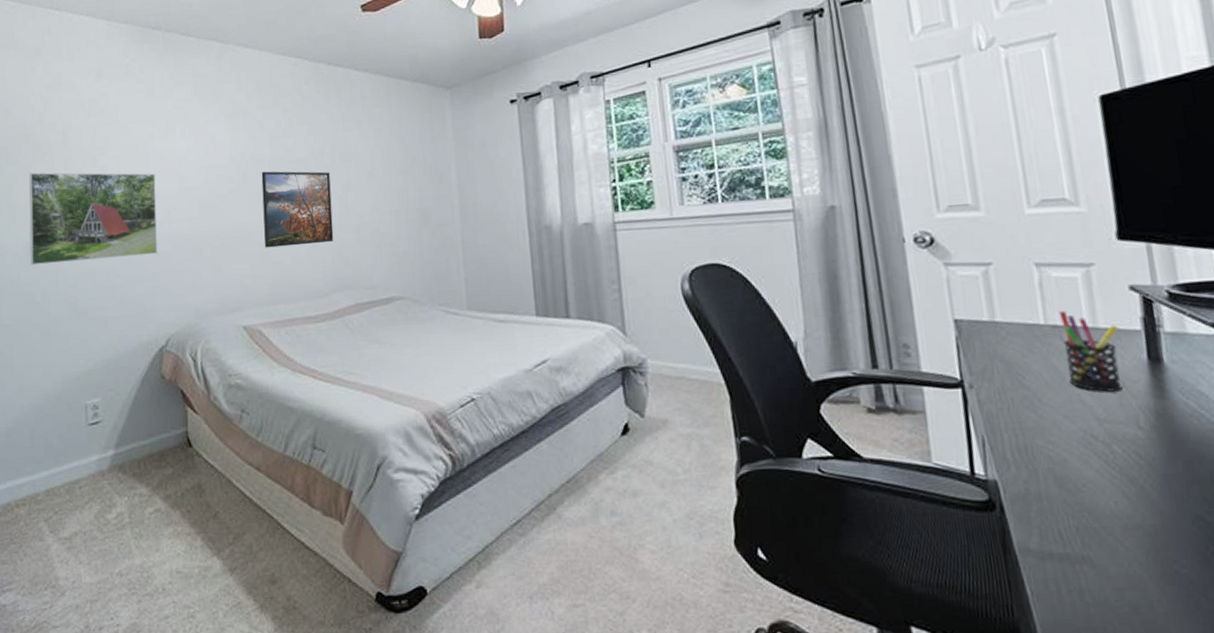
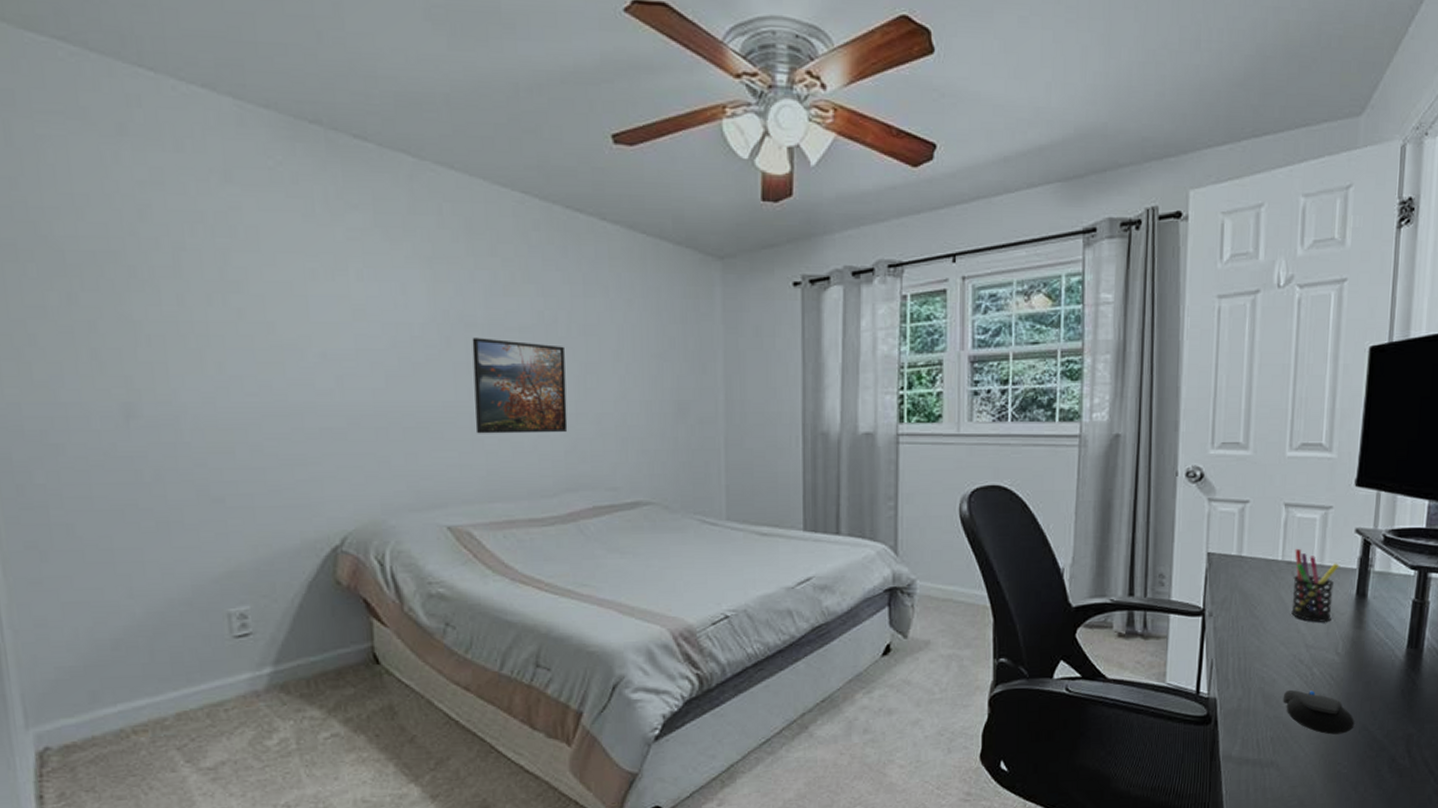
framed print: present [29,172,158,266] -> none [121,306,326,434]
computer mouse: none [1080,470,1184,526] -> present [1283,689,1355,735]

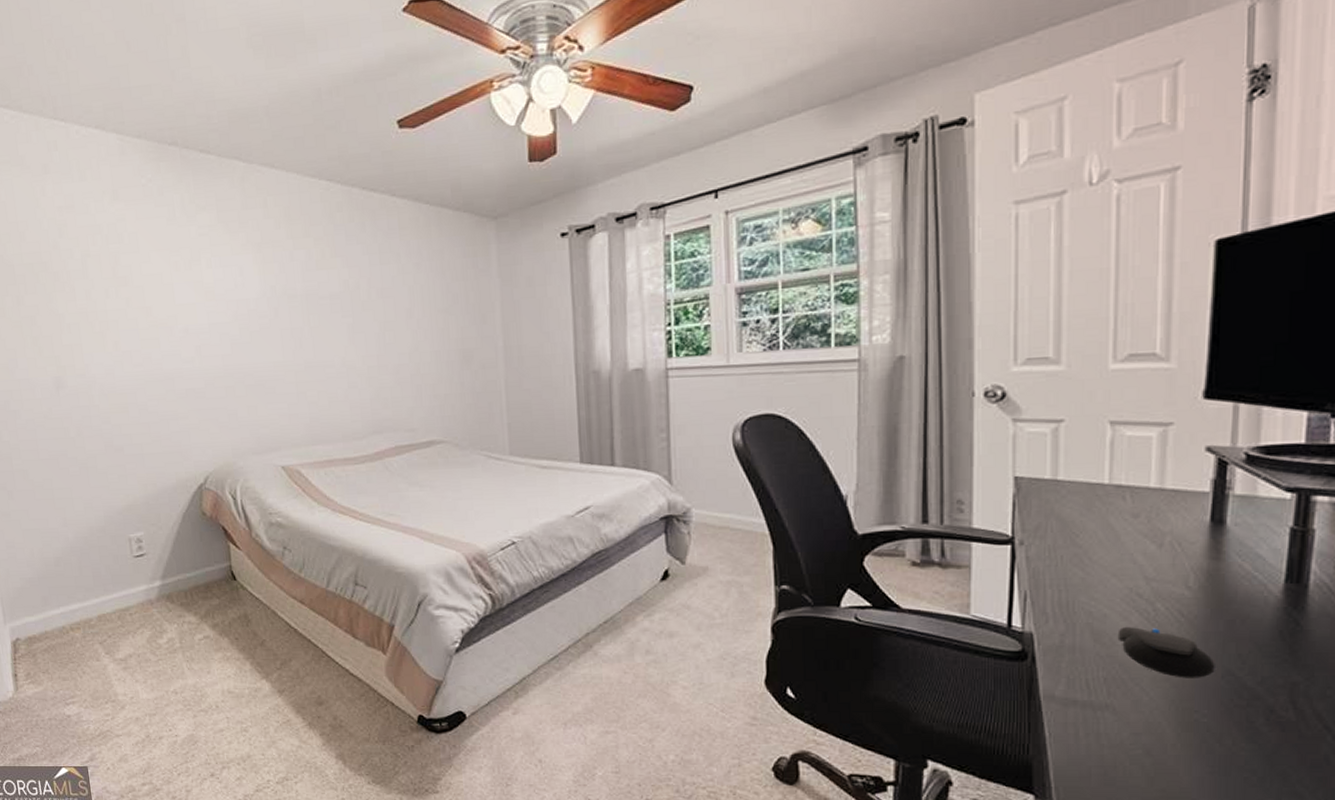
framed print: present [472,338,568,434] -> none [294,306,372,388]
pen holder: present [1291,548,1340,623] -> none [1124,470,1186,553]

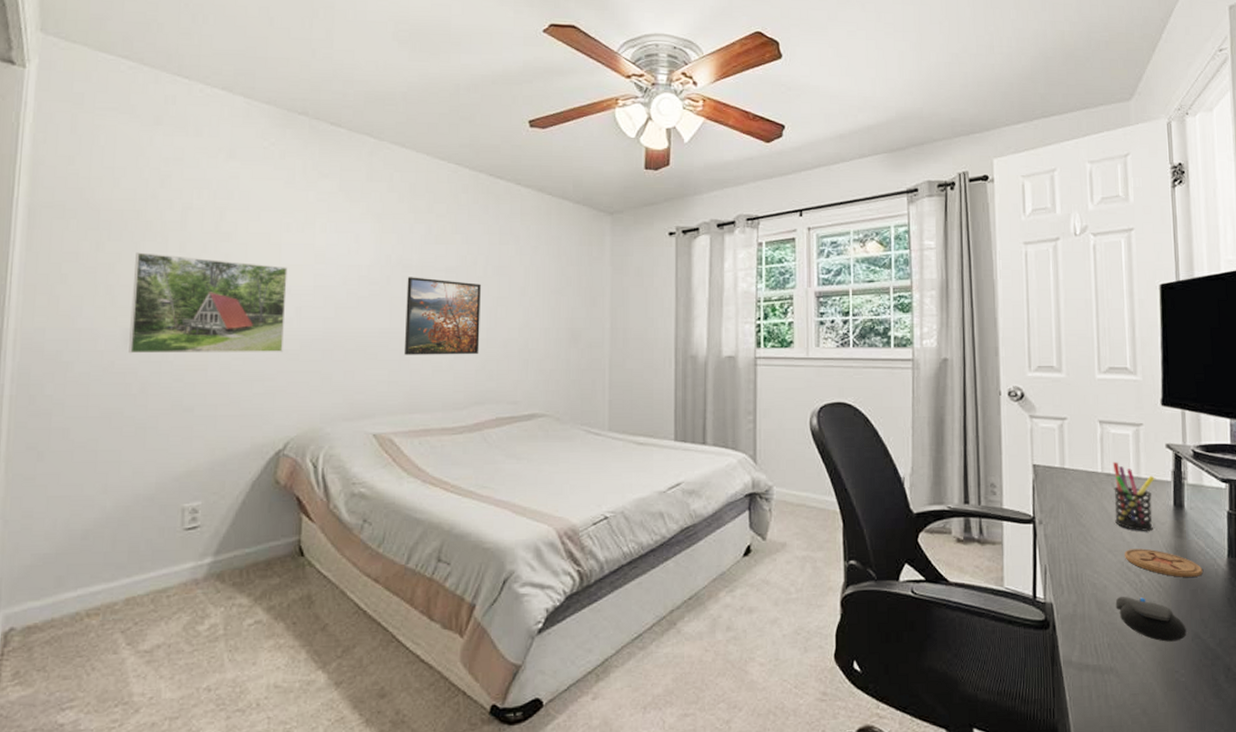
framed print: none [50,303,190,400] -> present [129,252,288,354]
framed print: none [294,306,372,388] -> present [403,277,481,355]
pen holder: none [1124,470,1186,553] -> present [1112,461,1155,532]
coaster: none [1135,572,1246,606] -> present [1124,548,1203,577]

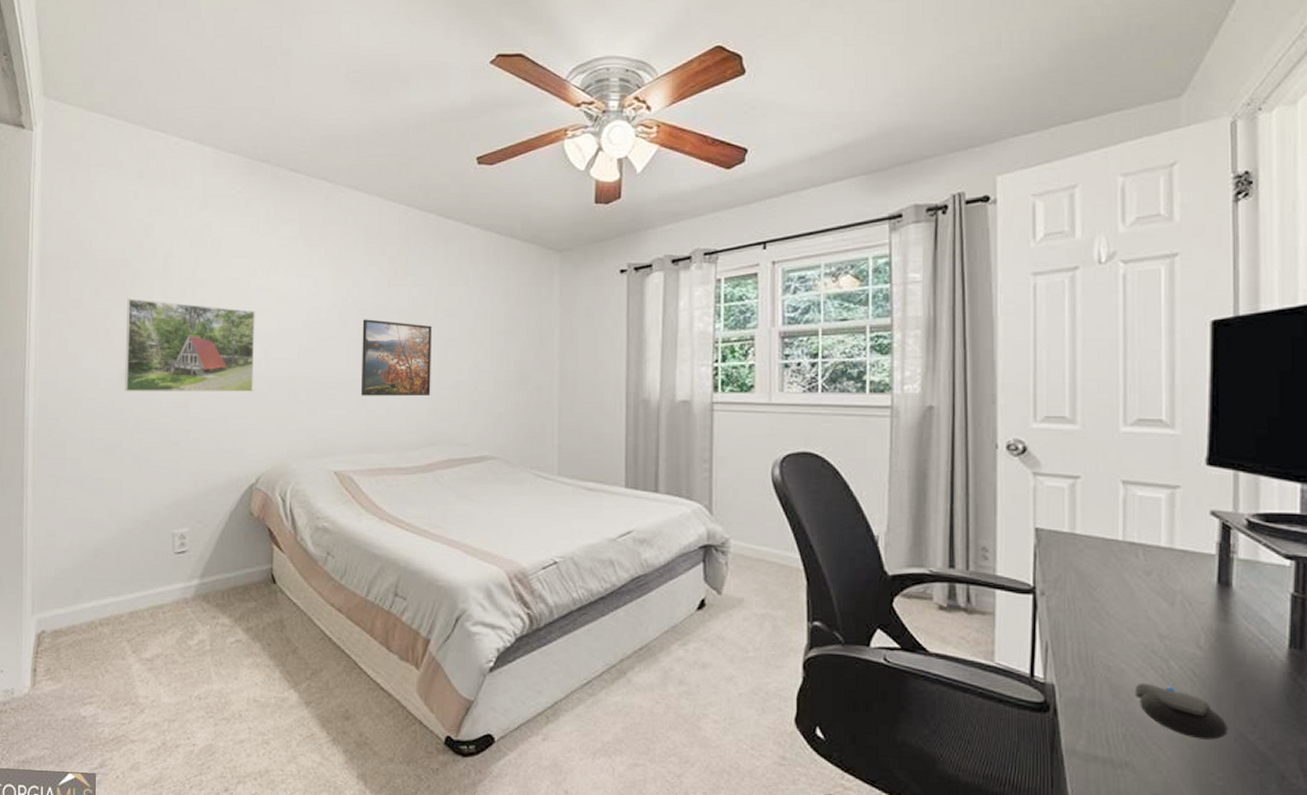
pen holder: present [1112,461,1155,532] -> none [1138,529,1194,612]
coaster: present [1124,548,1203,577] -> none [1149,630,1253,668]

